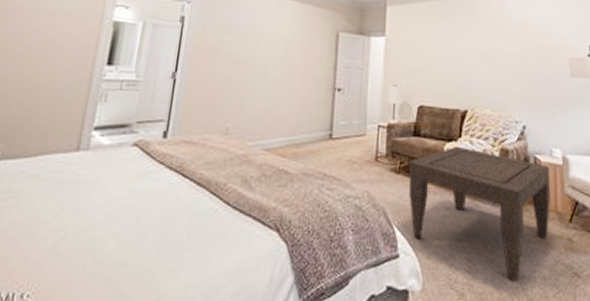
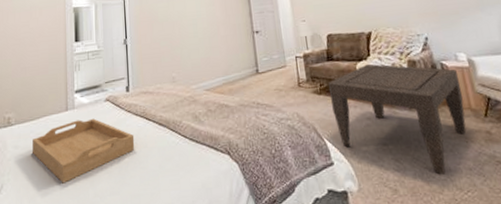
serving tray: none [18,164,162,245] -> present [33,118,135,184]

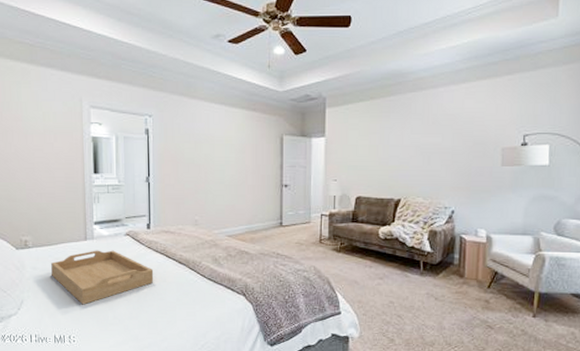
coffee table: present [329,64,467,175] -> none [349,230,473,332]

